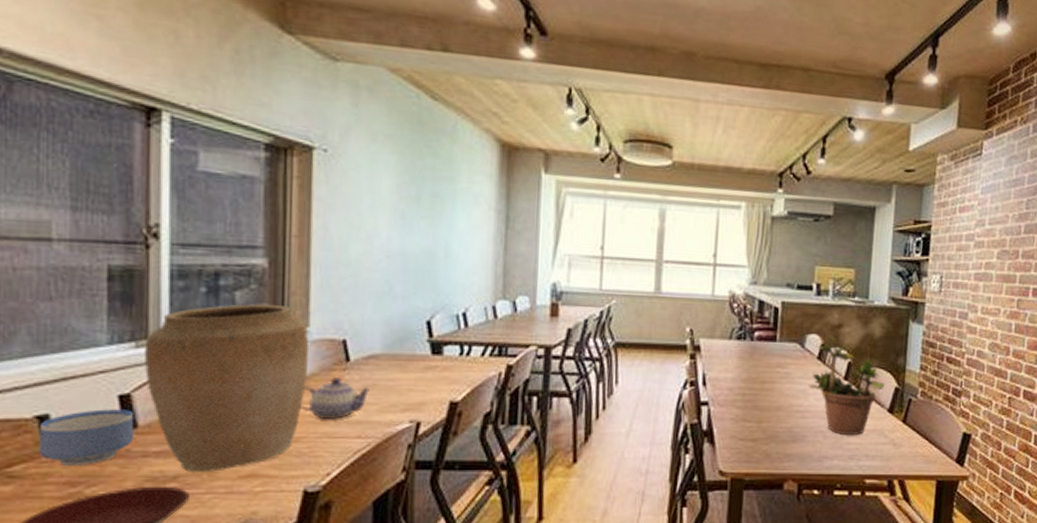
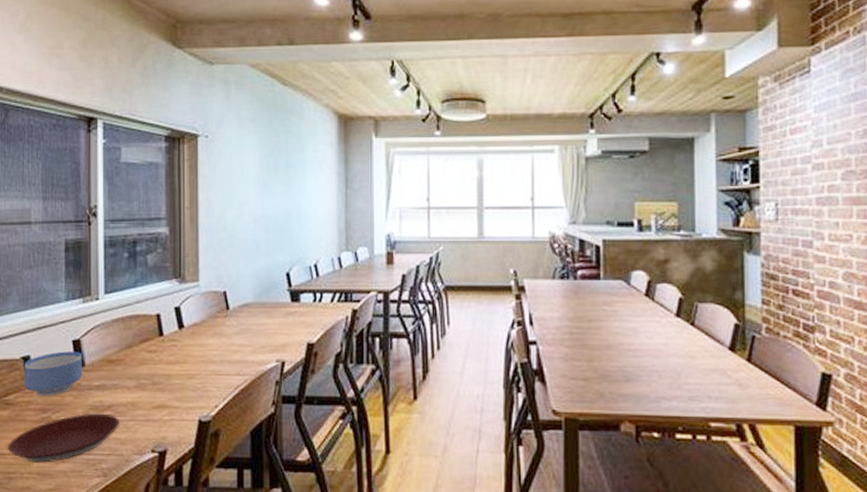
vase: present [143,304,310,472] -> none [88,265,200,403]
teapot: present [301,377,371,420] -> none [195,323,246,360]
potted plant: present [808,337,885,436] -> none [638,273,723,376]

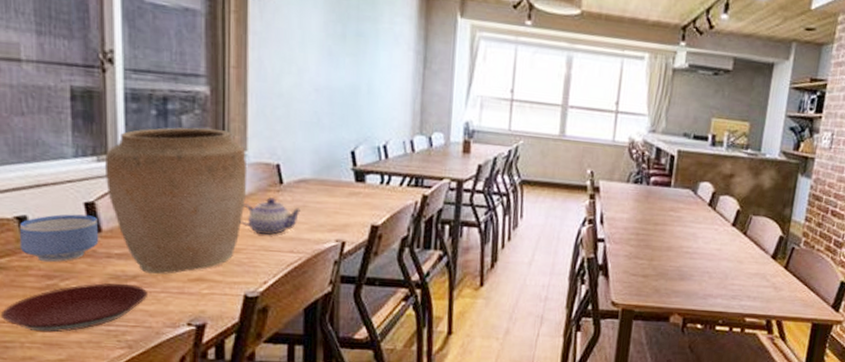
vase: none [88,265,200,403] -> present [104,127,248,274]
teapot: none [195,323,246,360] -> present [241,197,302,236]

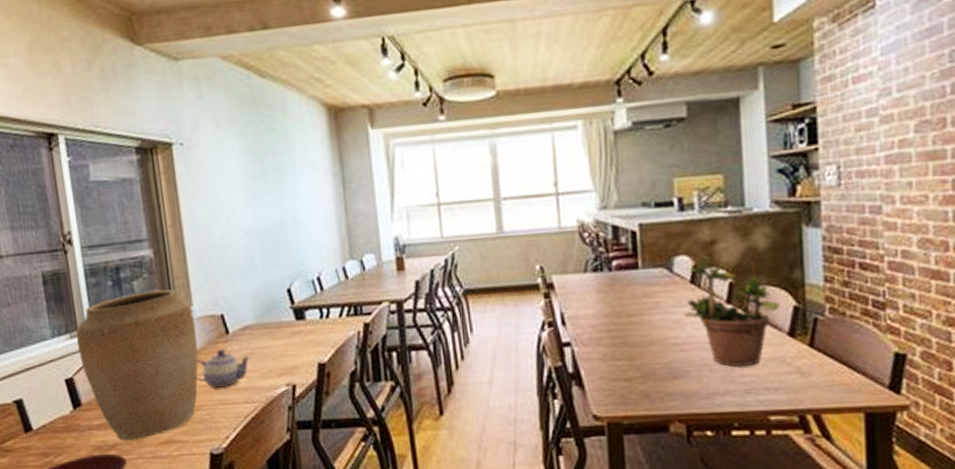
bowl: present [19,214,99,263] -> none [18,391,81,441]
potted plant: none [698,186,771,278] -> present [683,255,780,368]

